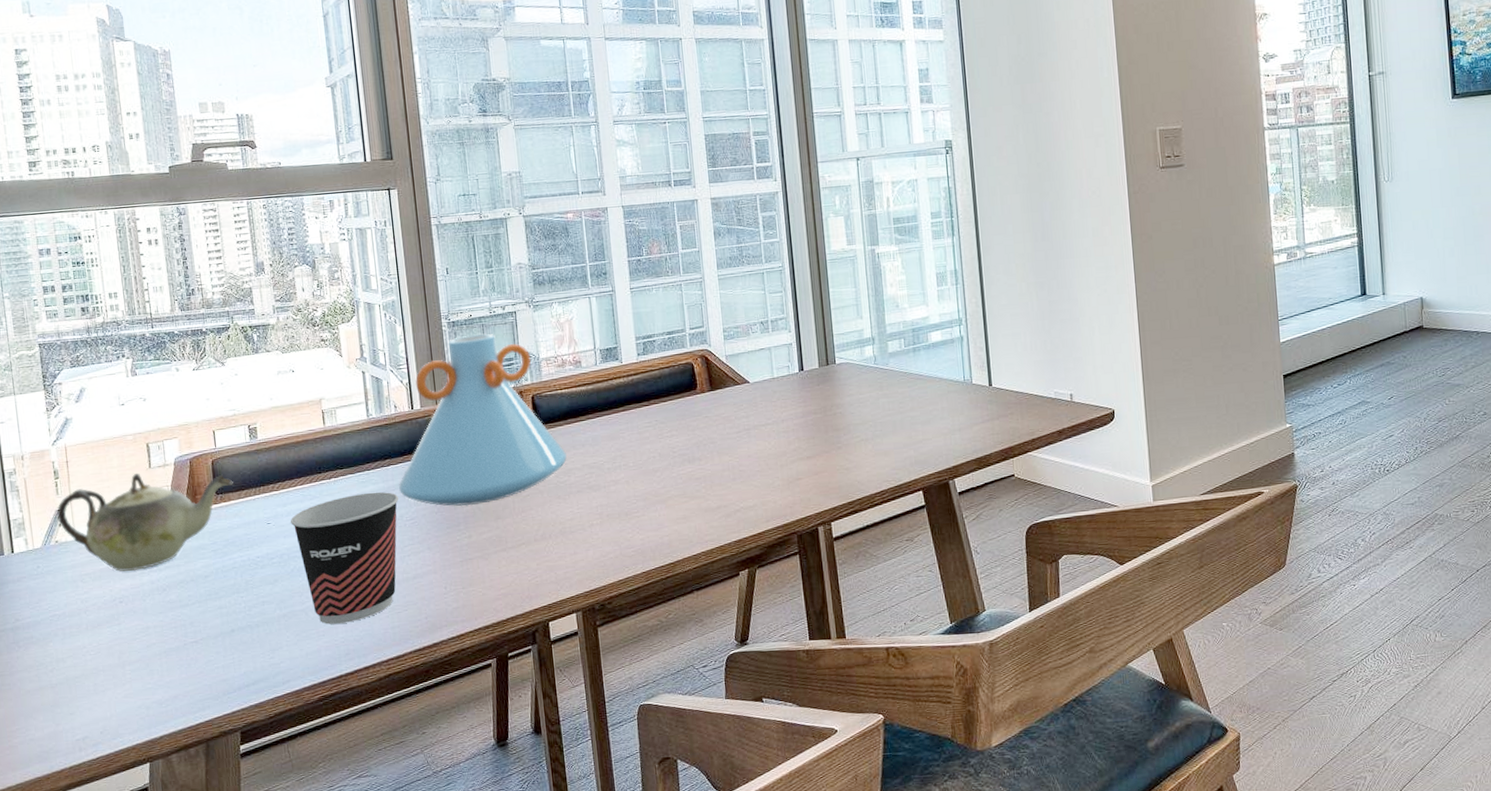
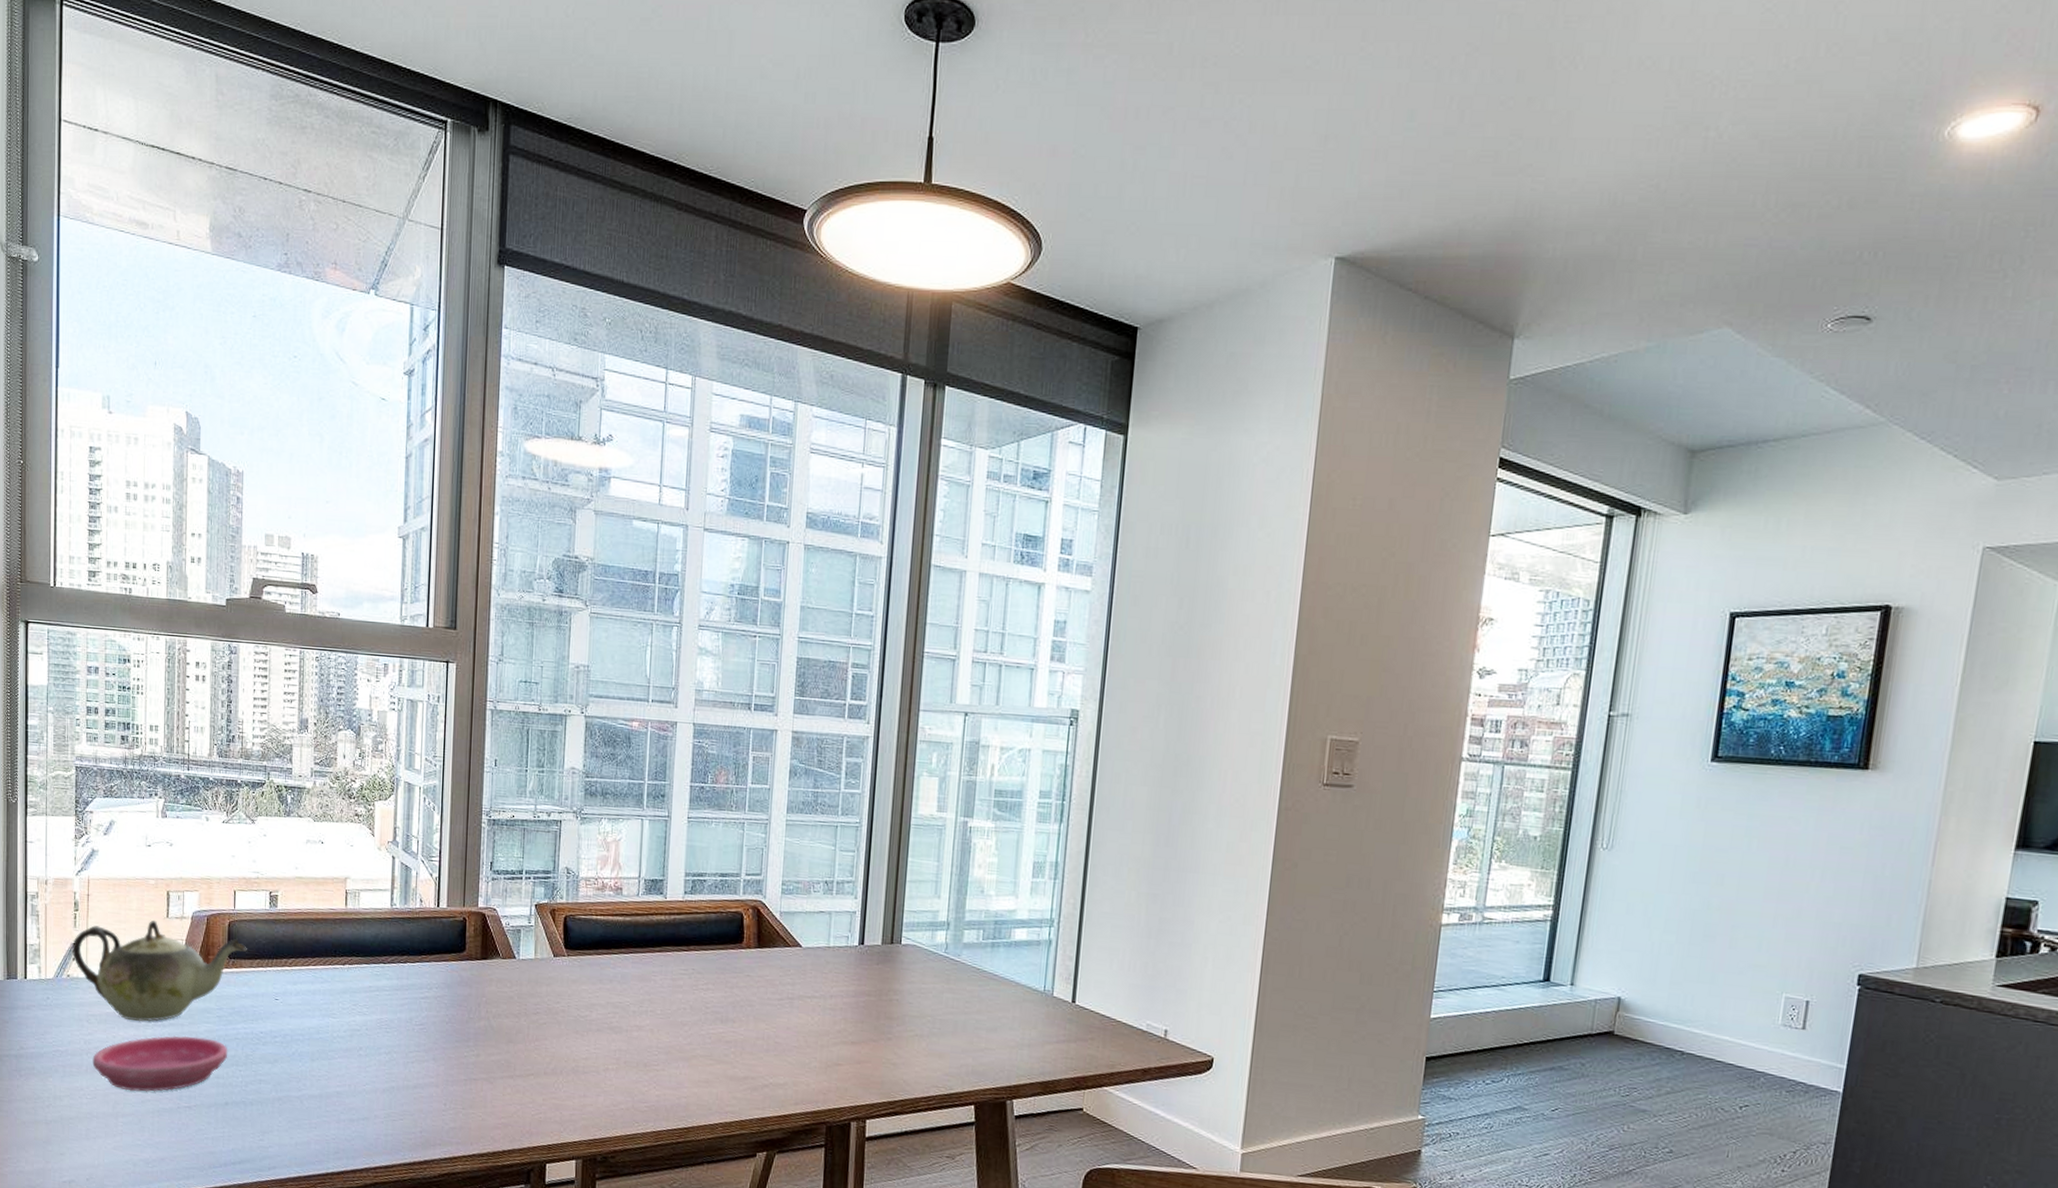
saucer: none [91,573,228,639] -> present [92,1035,228,1092]
cup: present [290,491,399,624] -> none [298,986,411,1120]
vase: present [398,333,567,507] -> none [412,837,592,1023]

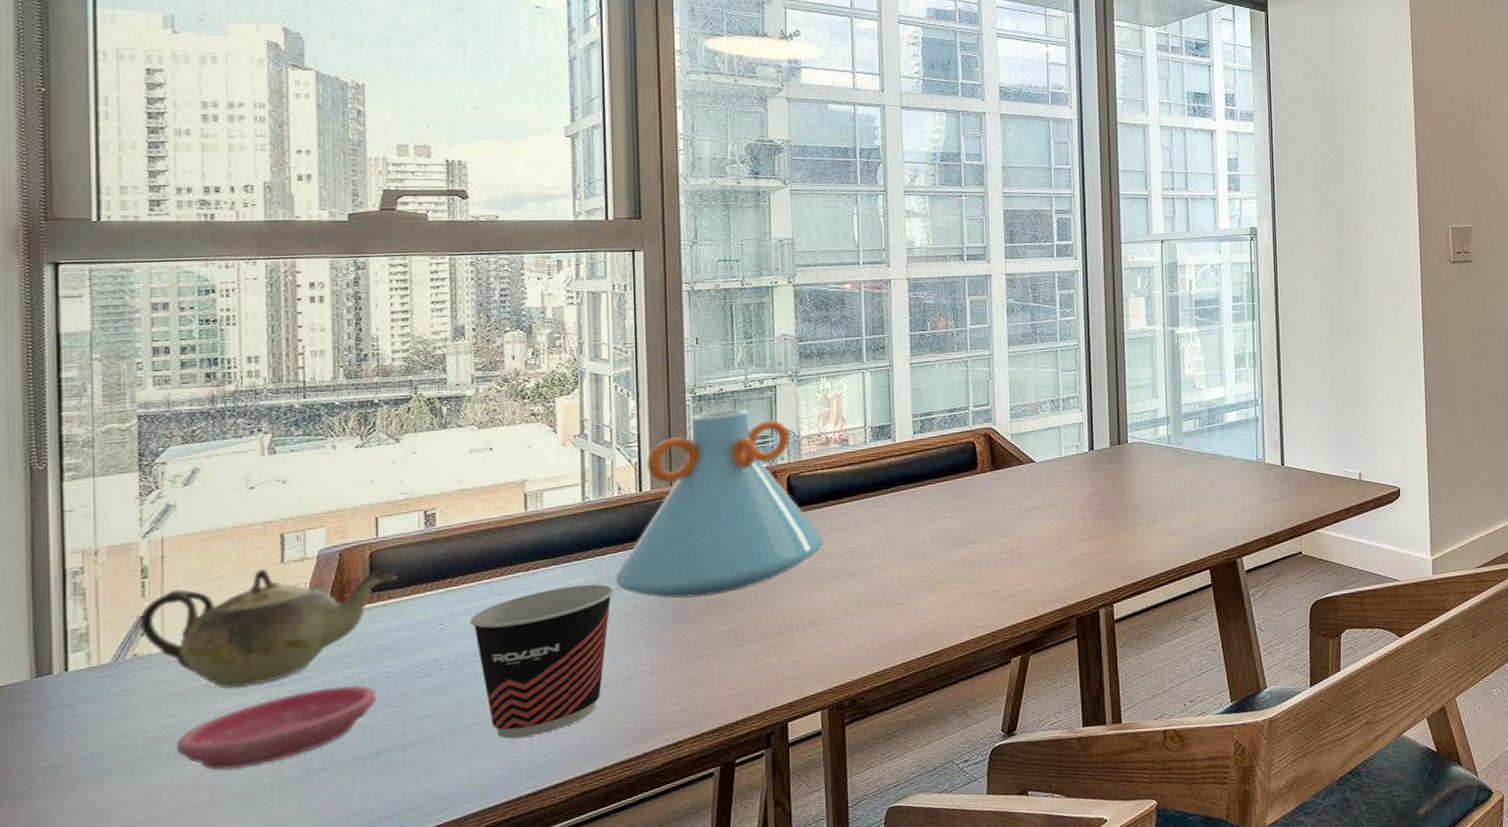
cup: none [298,986,411,1120] -> present [469,584,615,739]
vase: none [412,837,592,1023] -> present [614,409,823,598]

